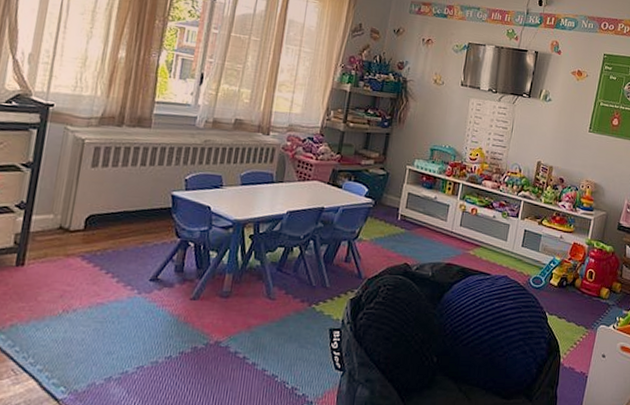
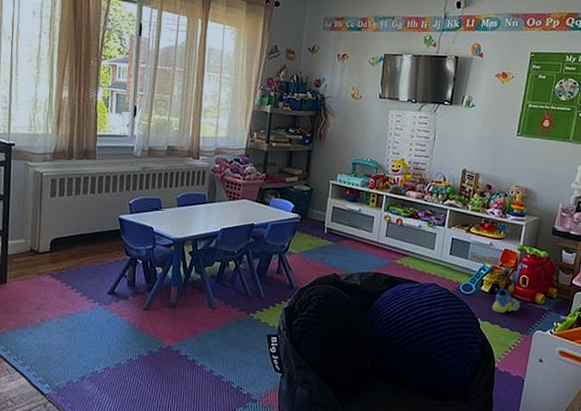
sneaker: none [560,281,587,308] -> present [492,287,521,314]

